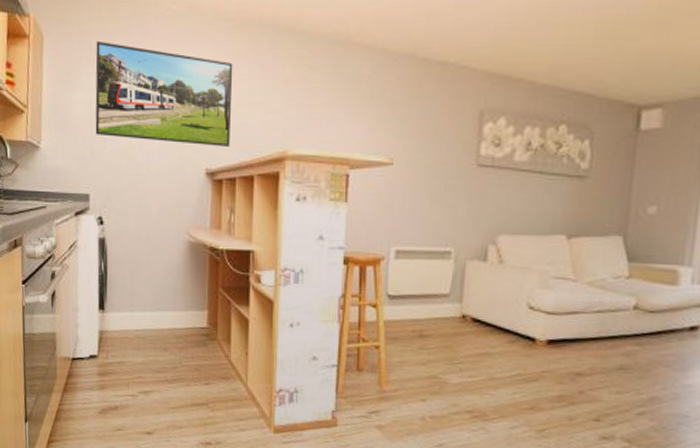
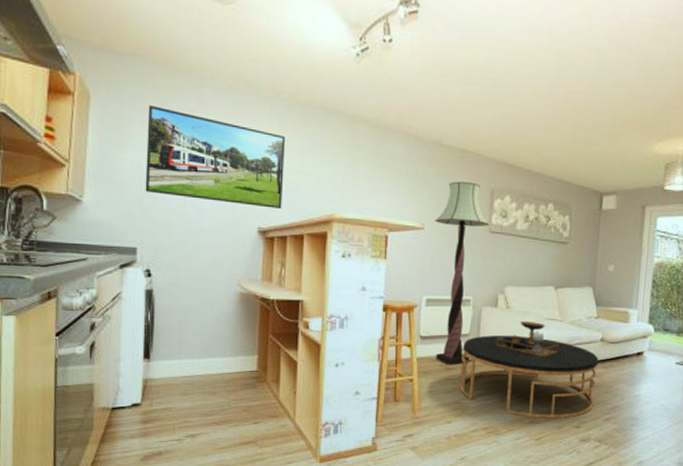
floor lamp: none [407,102,477,332] -> present [435,181,490,365]
coffee table: none [436,279,630,408] -> present [459,320,599,419]

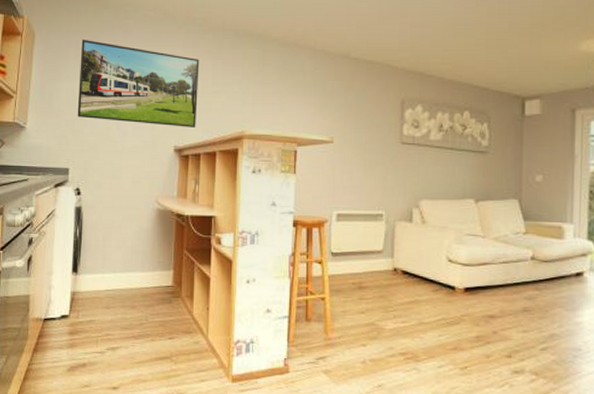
floor lamp: present [435,181,490,365] -> none [344,93,401,284]
coffee table: present [459,320,599,419] -> none [374,236,530,347]

